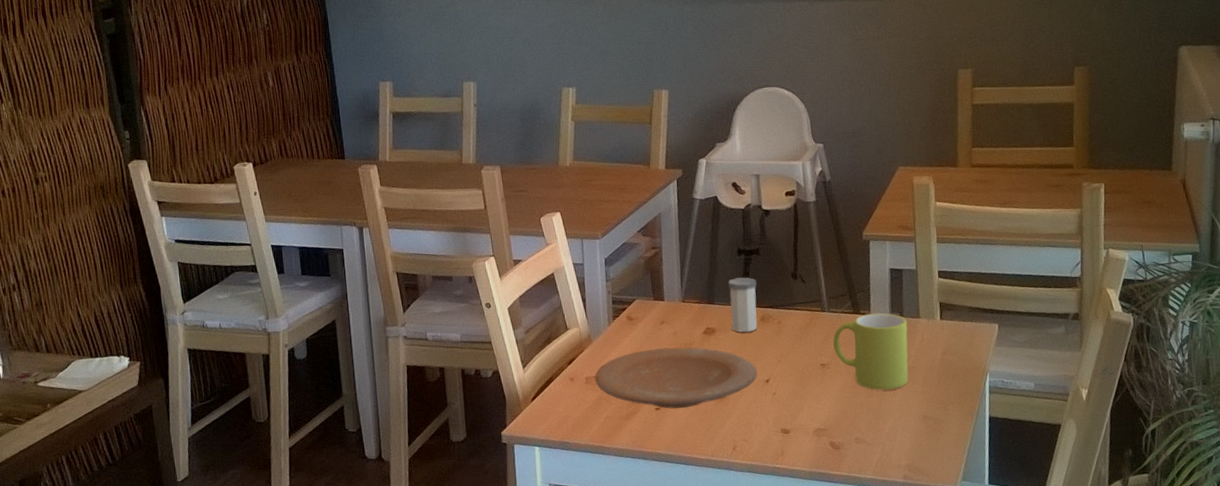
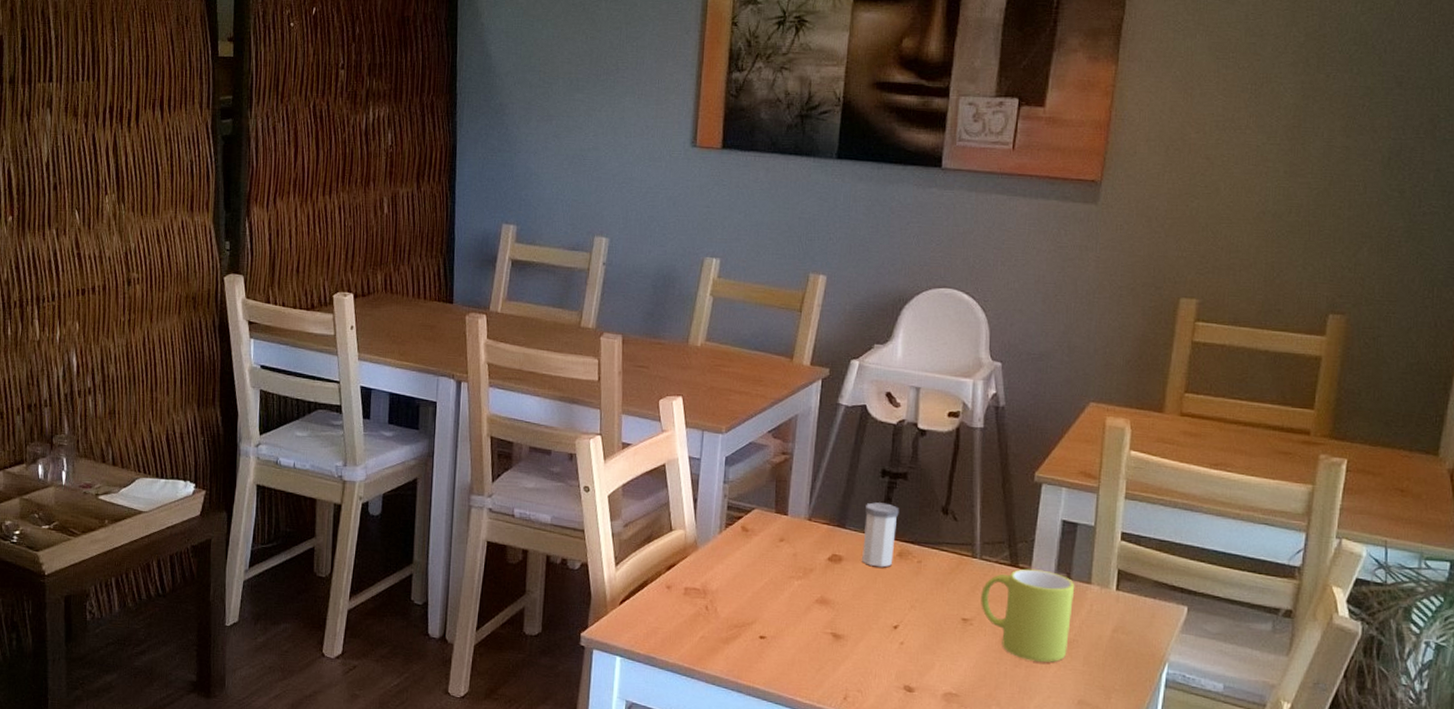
plate: present [594,347,758,409] -> none [694,568,886,642]

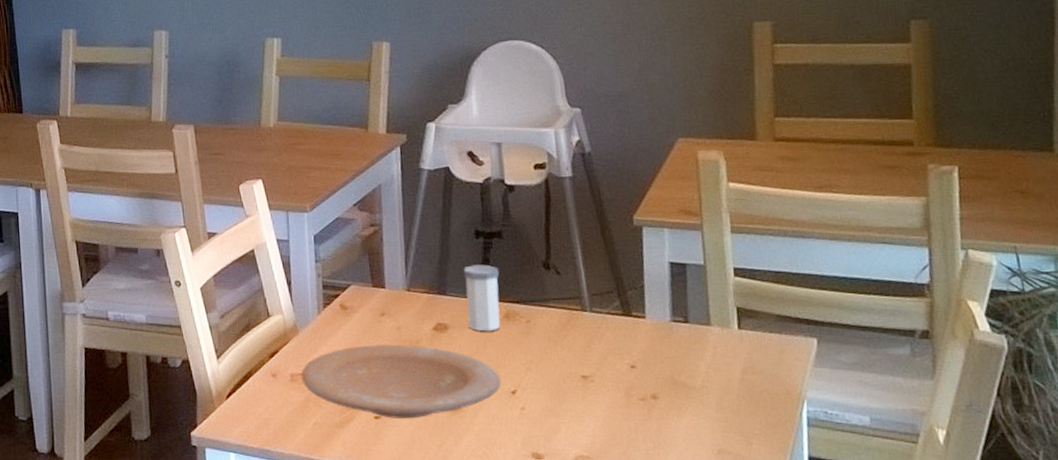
plate: none [694,568,886,642] -> present [301,344,502,418]
mug: present [981,568,1075,663] -> none [597,316,698,414]

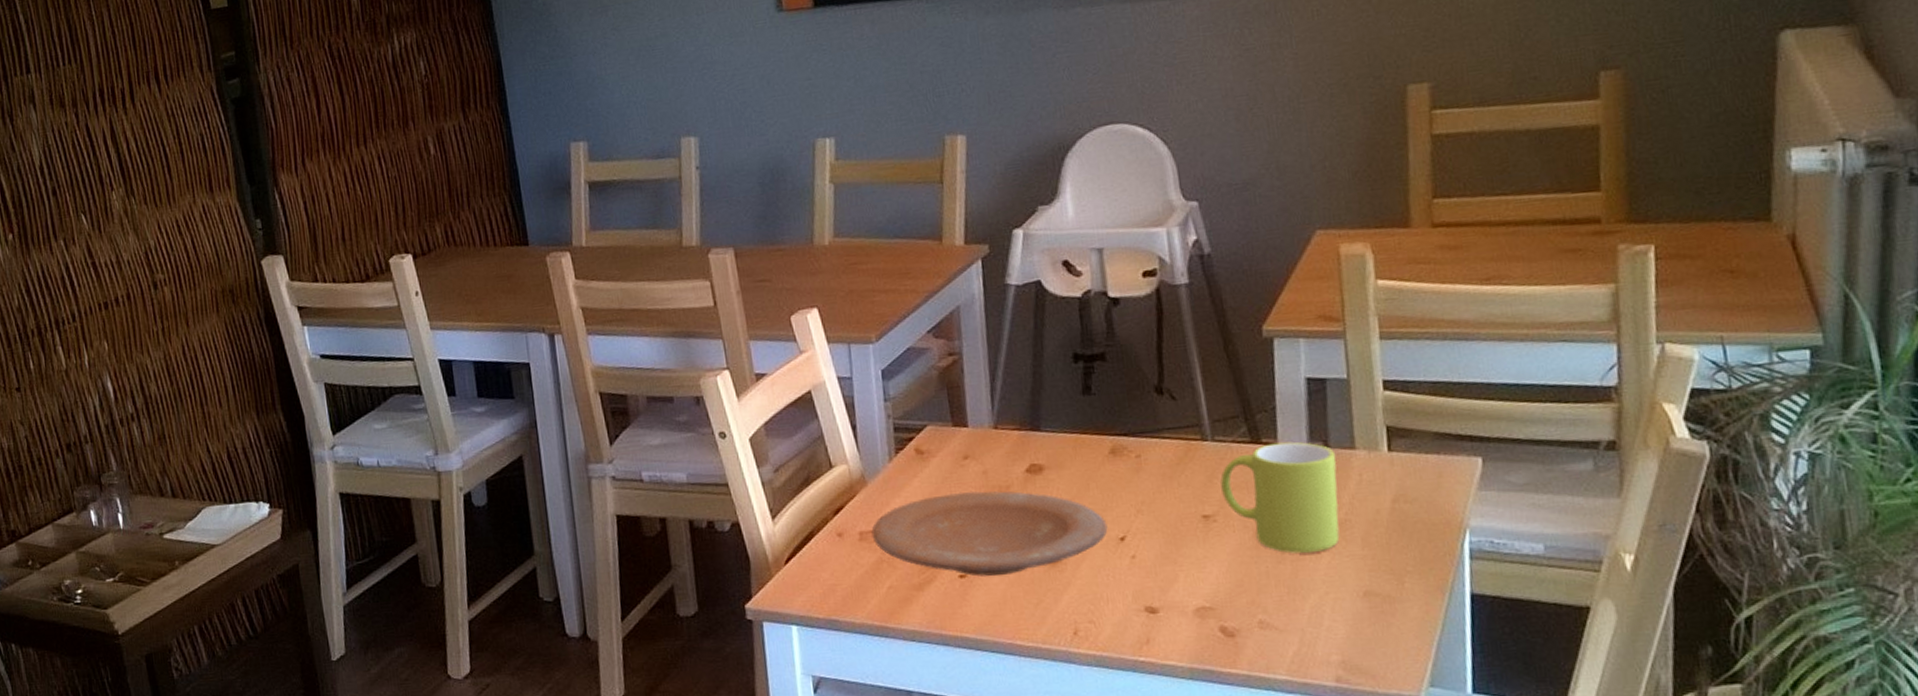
salt shaker: present [464,264,500,332] -> none [1061,393,1105,471]
mug: none [597,316,698,414] -> present [1220,441,1340,554]

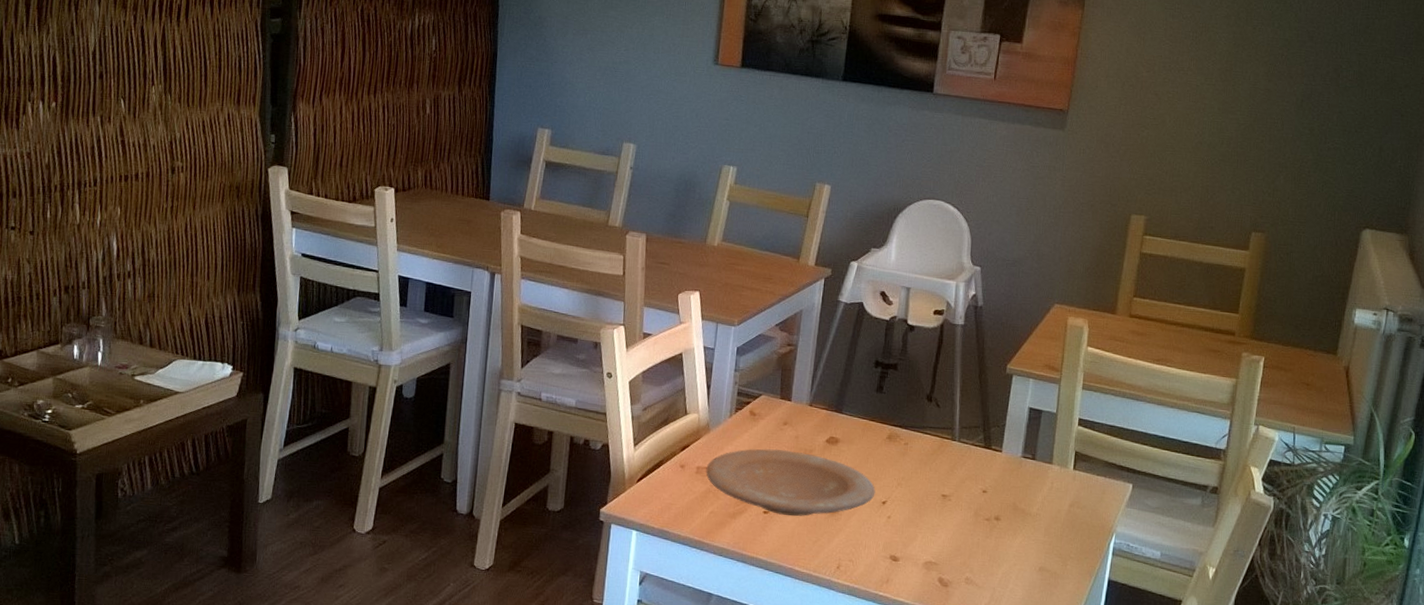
mug: present [1220,441,1340,554] -> none [958,450,1039,534]

